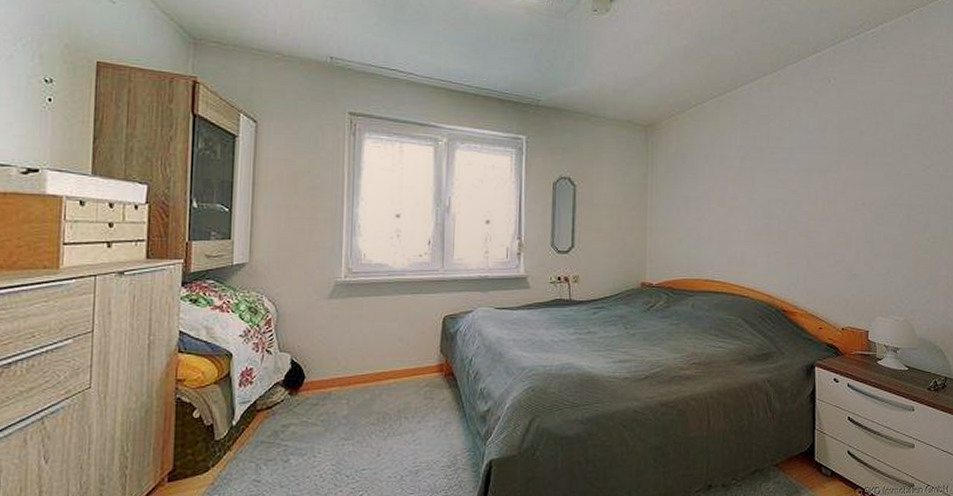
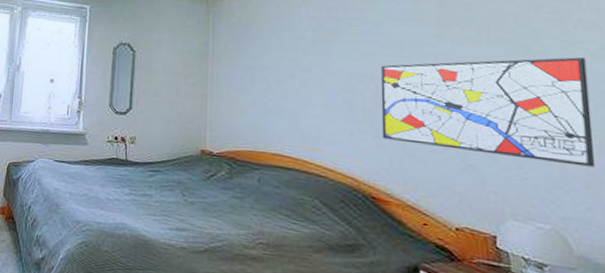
wall art: none [792,178,936,268] -> present [380,57,595,167]

